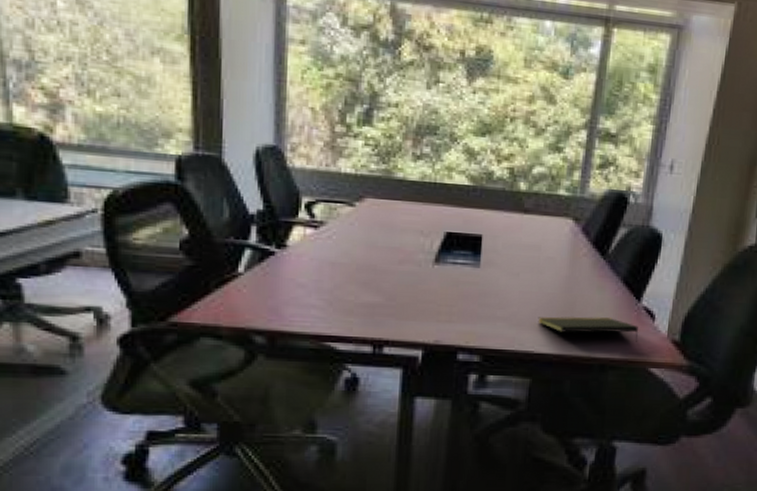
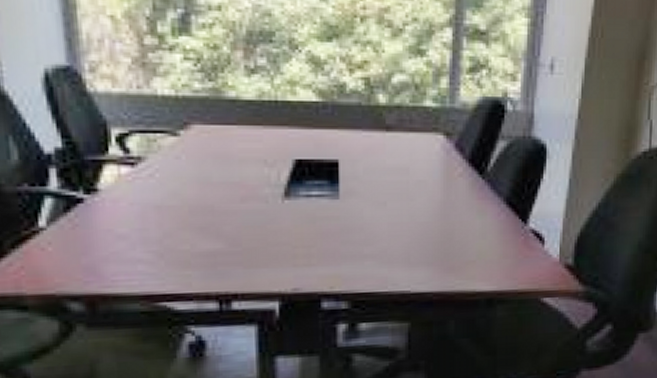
notepad: present [537,316,638,342] -> none [412,245,528,270]

